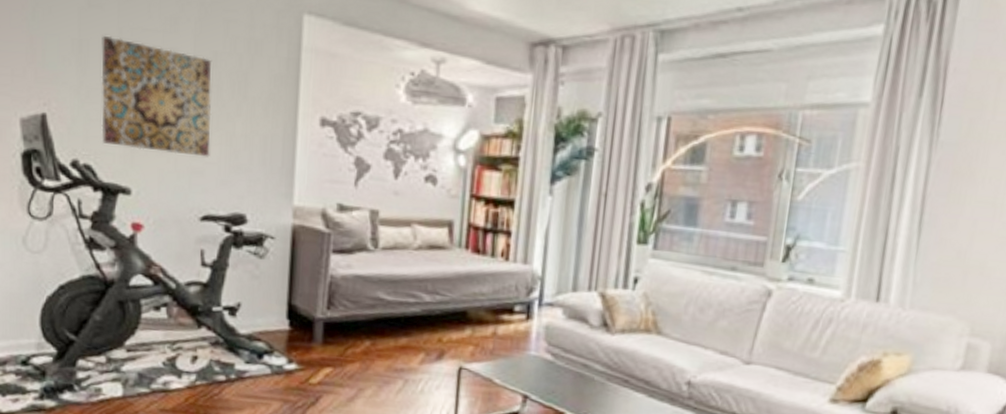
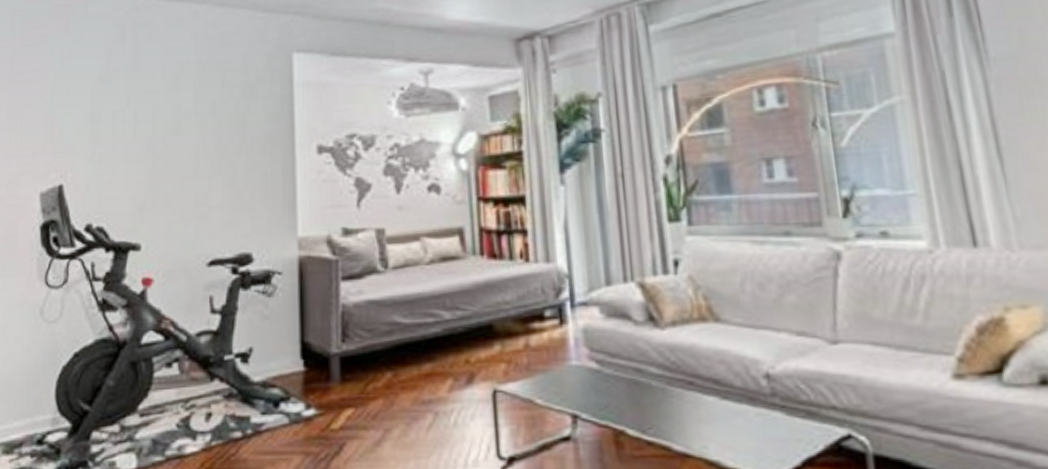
wall art: present [101,36,212,157] -> none [112,104,214,205]

